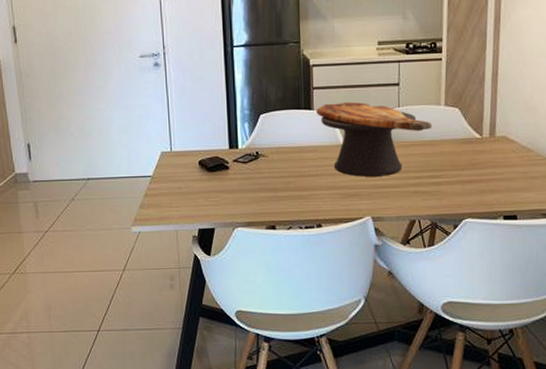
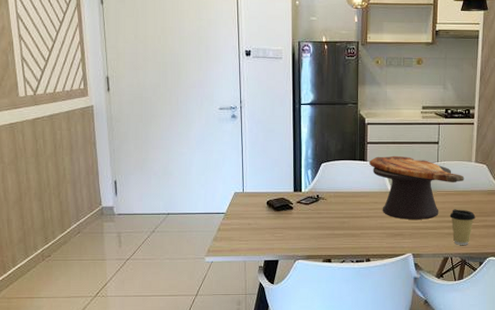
coffee cup: none [415,162,448,205] -> present [450,209,476,245]

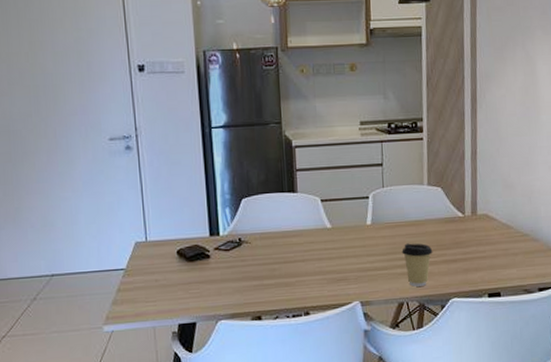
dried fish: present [369,155,465,220] -> none [300,183,417,261]

